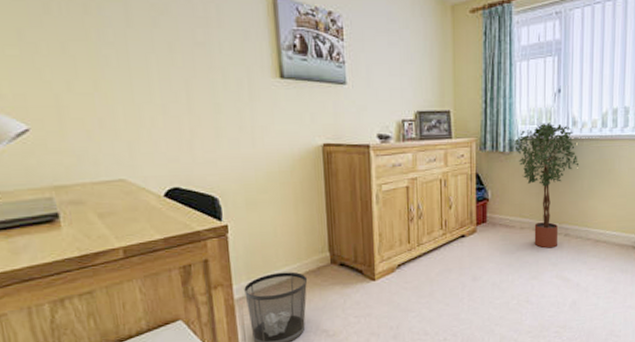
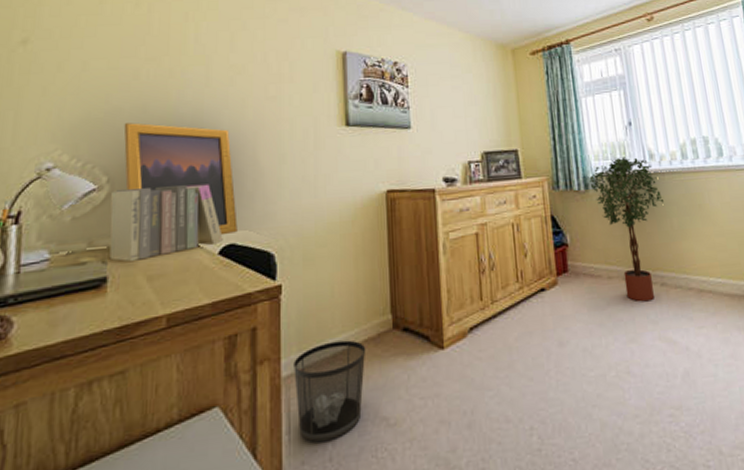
picture frame: none [44,62,180,180] -> present [123,123,238,236]
books: none [46,130,167,201] -> present [109,184,223,263]

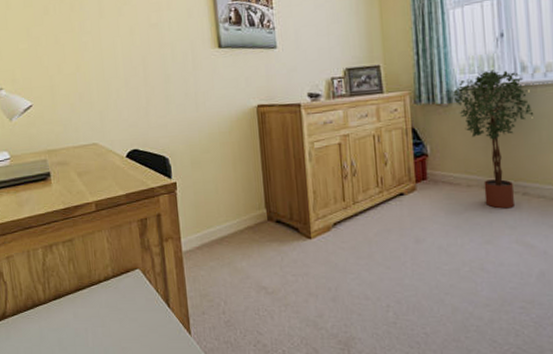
books: present [109,184,223,263] -> none [43,101,128,162]
picture frame: present [123,123,238,236] -> none [43,51,138,143]
waste bin: present [294,340,366,443] -> none [190,227,247,300]

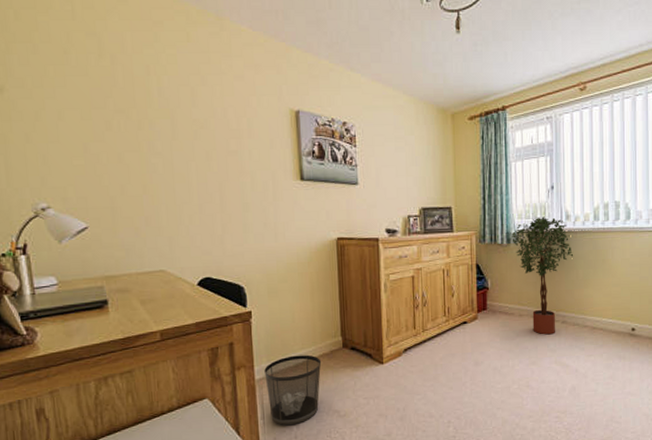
waste bin: none [190,227,247,300] -> present [264,354,322,426]

